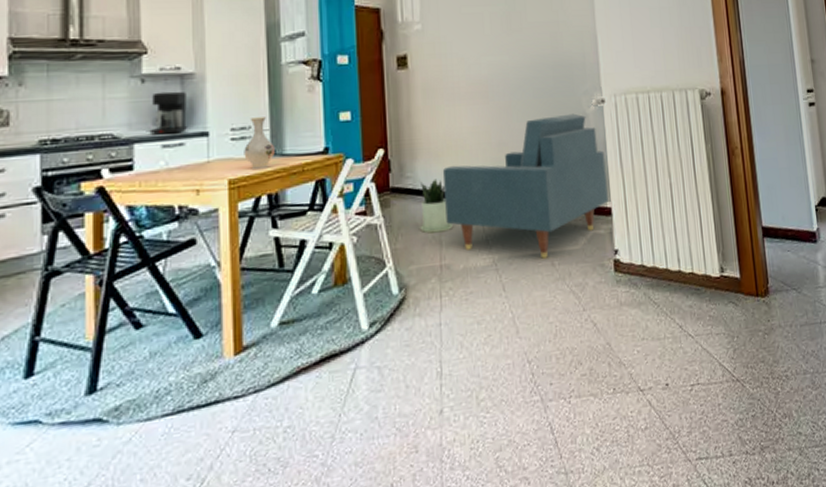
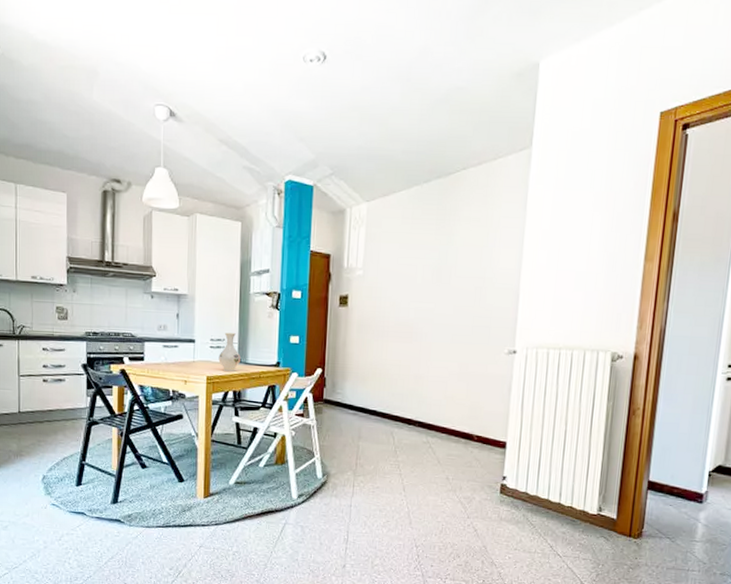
coffee maker: present [149,91,187,135] -> none [155,306,181,338]
planter: present [420,179,454,234] -> none [343,397,370,439]
armchair: present [442,113,608,259] -> none [364,359,508,473]

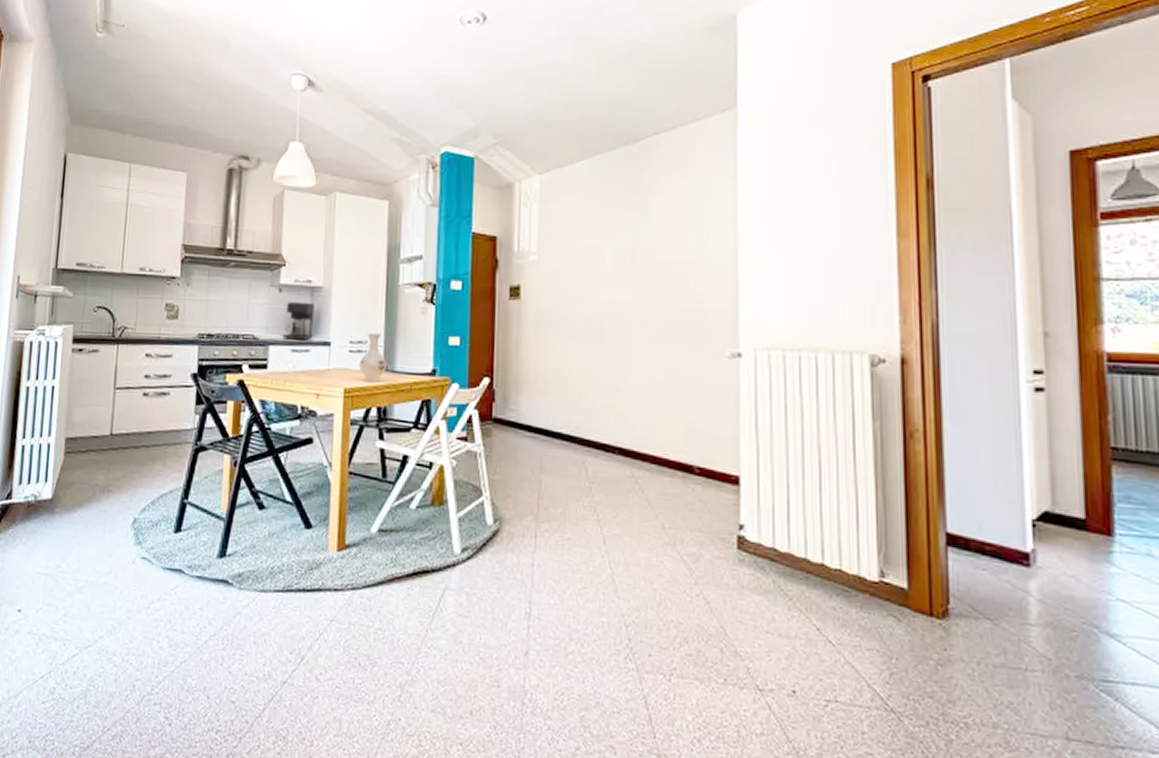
coffee maker: none [155,306,181,338] -> present [282,301,315,340]

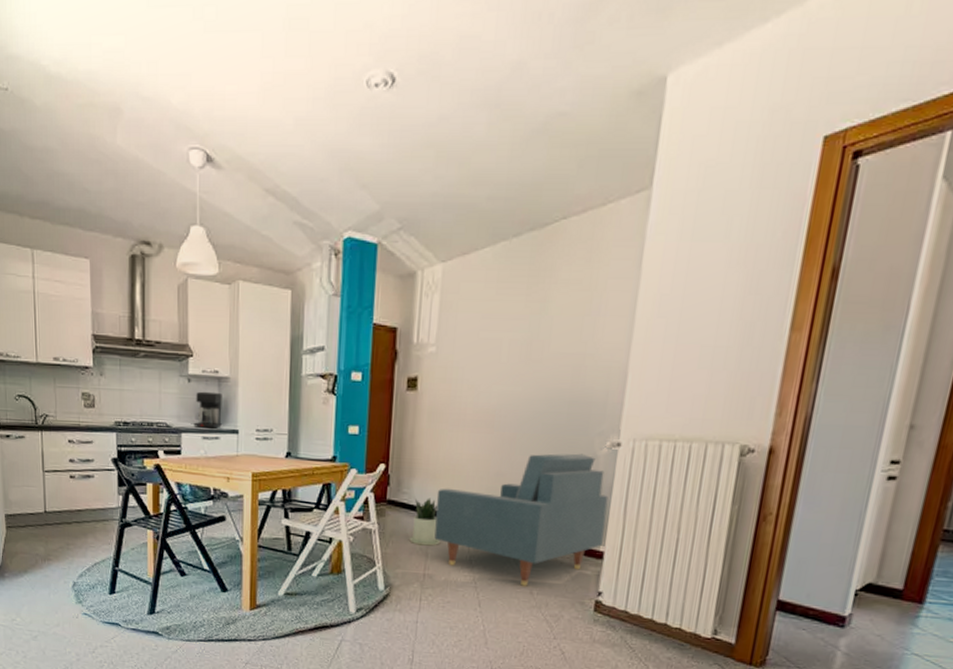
vase: present [359,333,387,383] -> none [265,422,291,468]
planter: none [520,415,555,471] -> present [409,498,441,546]
armchair: none [547,365,736,519] -> present [434,453,609,586]

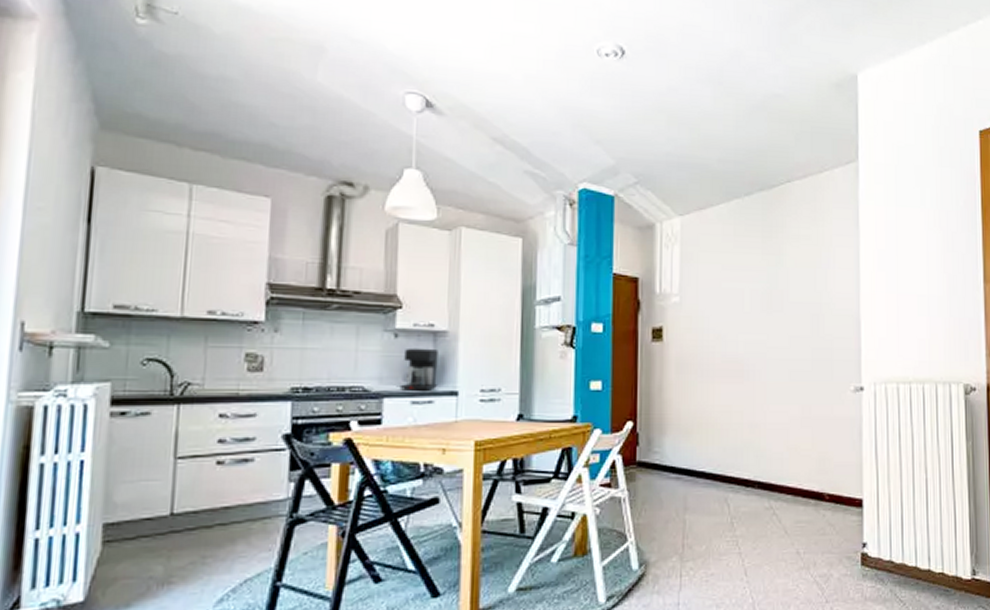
planter: present [409,498,441,546] -> none [664,456,699,511]
armchair: present [434,453,609,586] -> none [691,399,860,546]

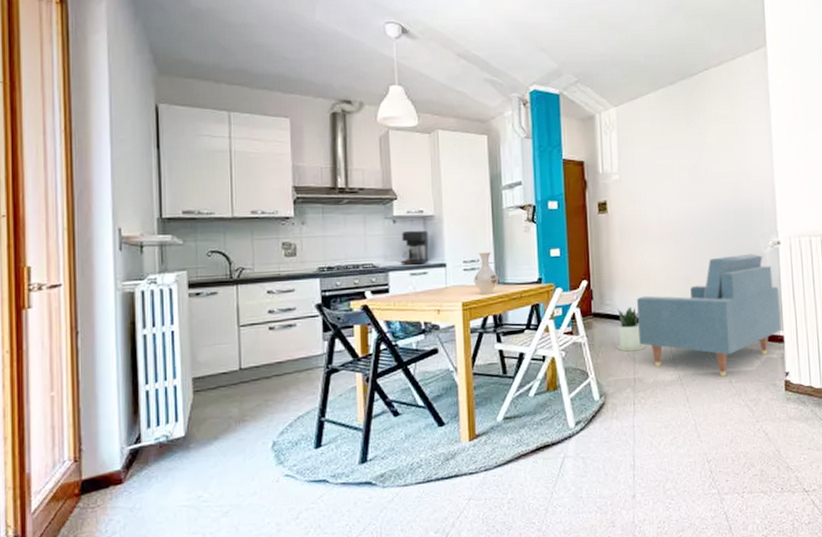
vase: none [492,380,523,434] -> present [474,252,498,296]
planter: none [664,456,699,511] -> present [617,306,646,352]
armchair: none [691,399,860,546] -> present [636,253,781,377]

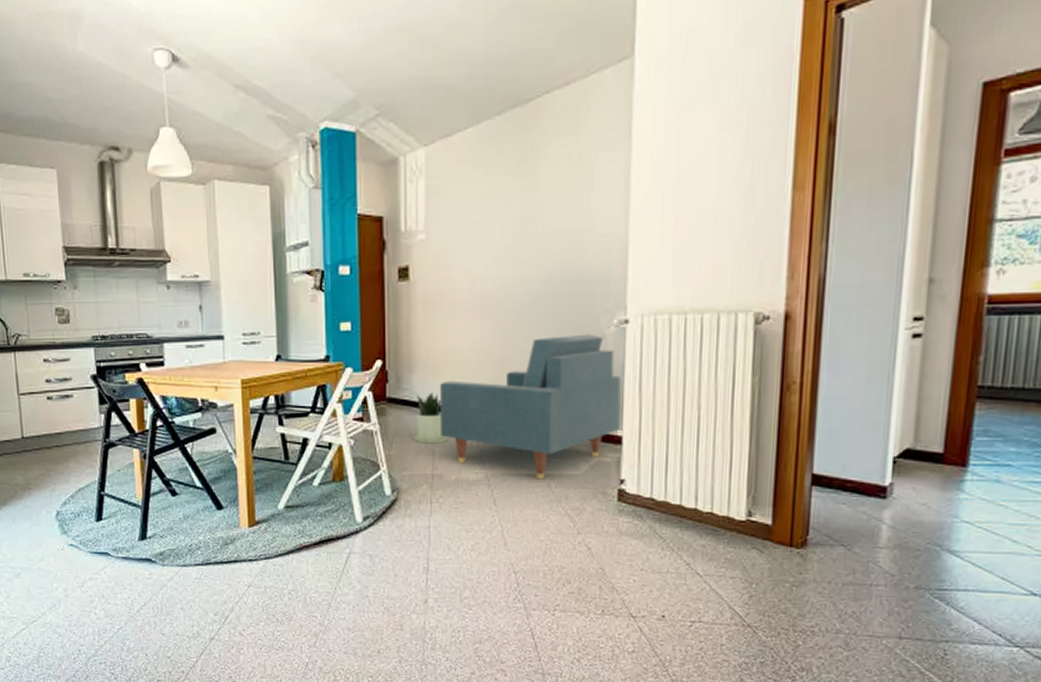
coffee maker: present [400,230,429,265] -> none [175,297,206,336]
vase: present [474,252,498,296] -> none [254,324,281,373]

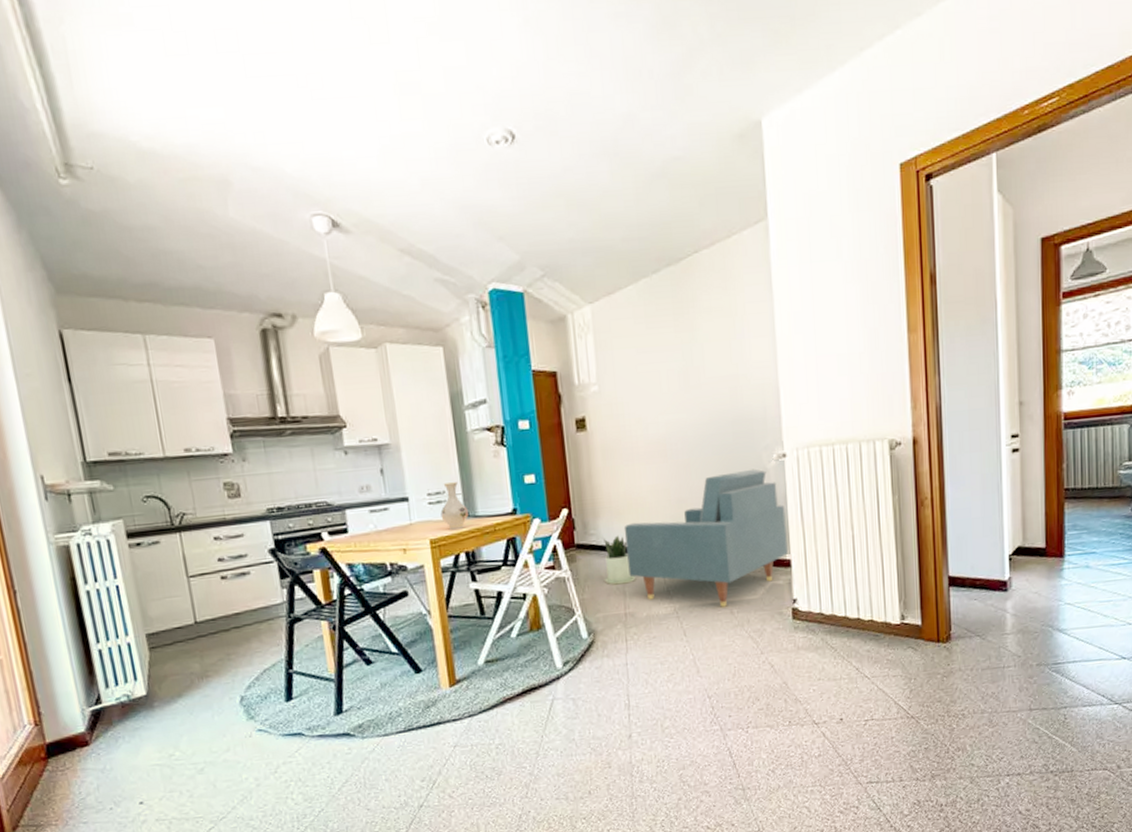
vase: none [254,324,281,373] -> present [440,482,468,531]

